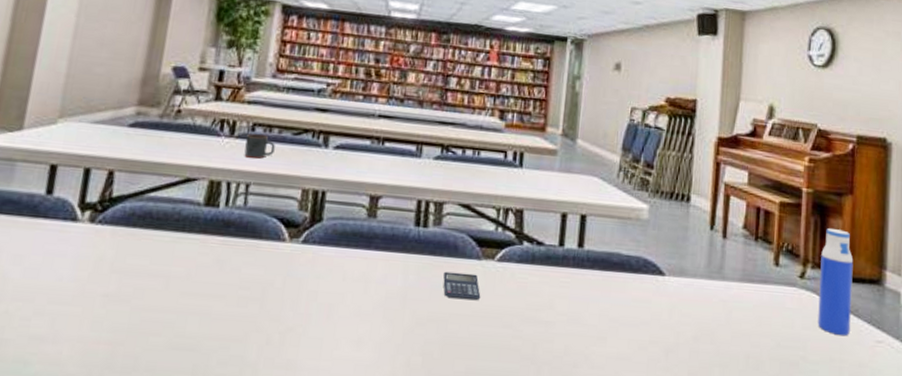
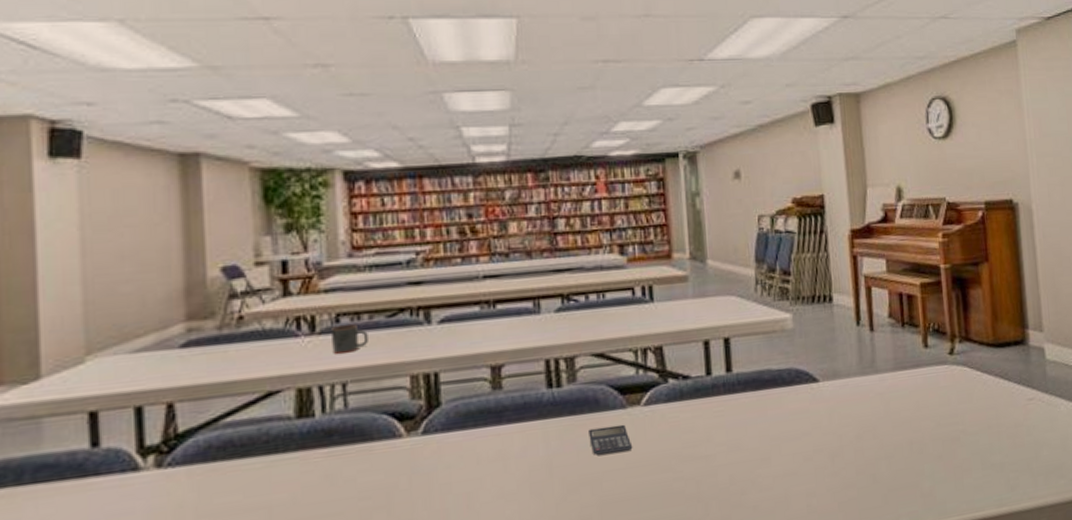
water bottle: present [818,228,854,336] -> none [966,298,1003,402]

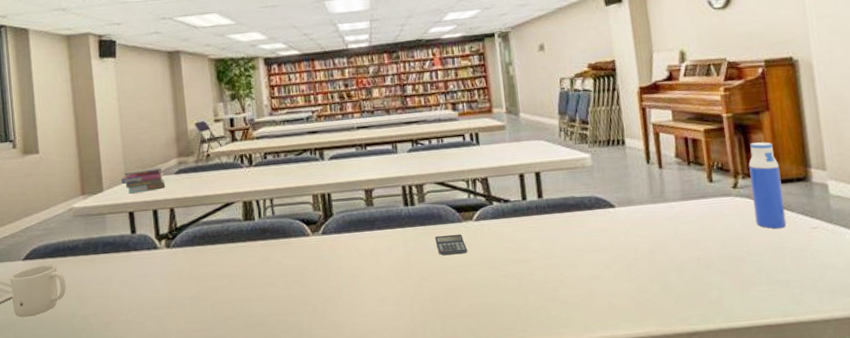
books: none [77,333,163,382] -> present [121,165,166,194]
mug: present [331,324,368,355] -> none [262,160,285,180]
water bottle: none [966,298,1003,402] -> present [749,142,787,229]

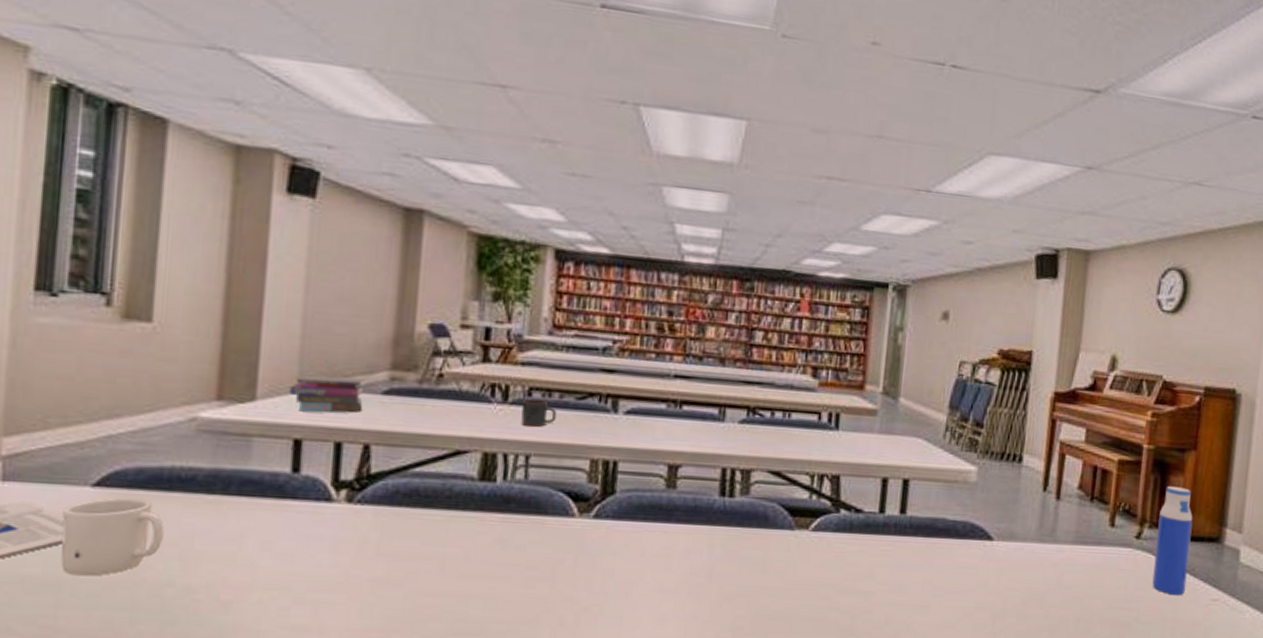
mug: none [262,160,285,180] -> present [521,399,557,428]
calculator: present [435,234,468,255] -> none [753,543,795,572]

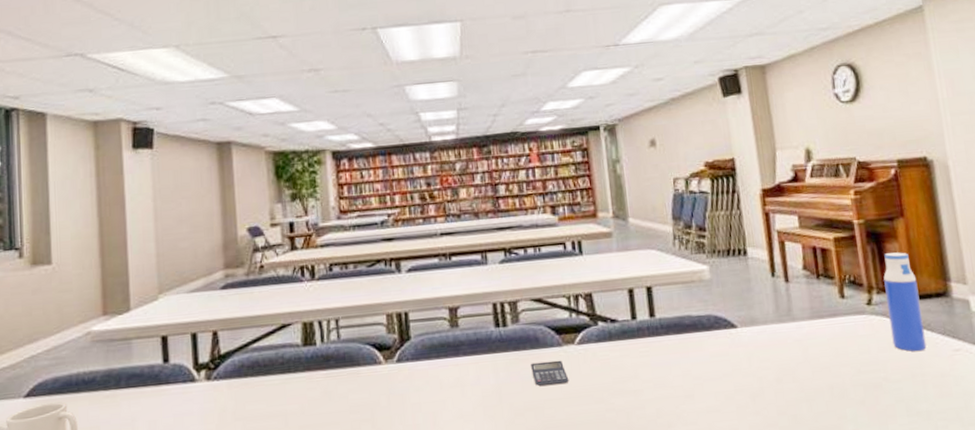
books: present [289,375,369,412] -> none [153,278,209,314]
mug: present [521,399,557,428] -> none [326,272,354,297]
calculator: none [753,543,795,572] -> present [531,360,569,386]

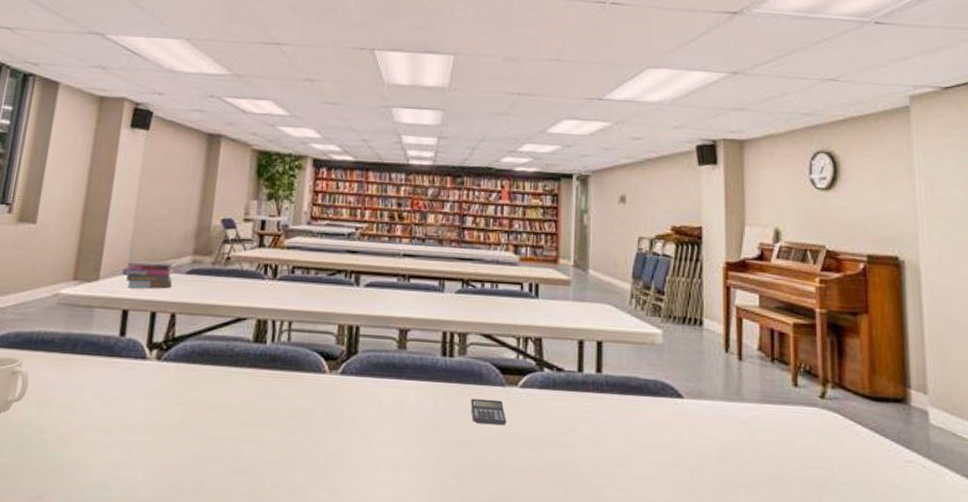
books: none [153,278,209,314] -> present [122,260,177,289]
water bottle: present [883,252,927,352] -> none [840,348,878,456]

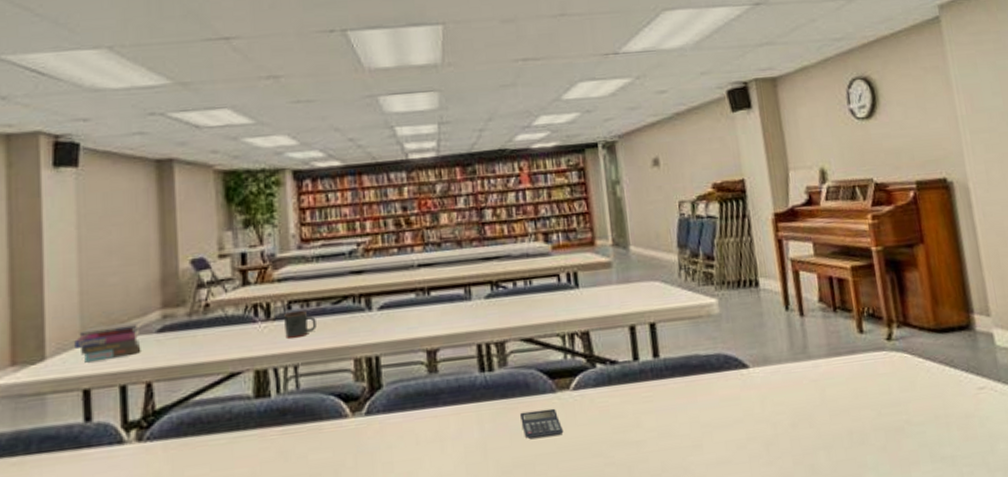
mug: none [286,276,313,299] -> present [284,311,317,339]

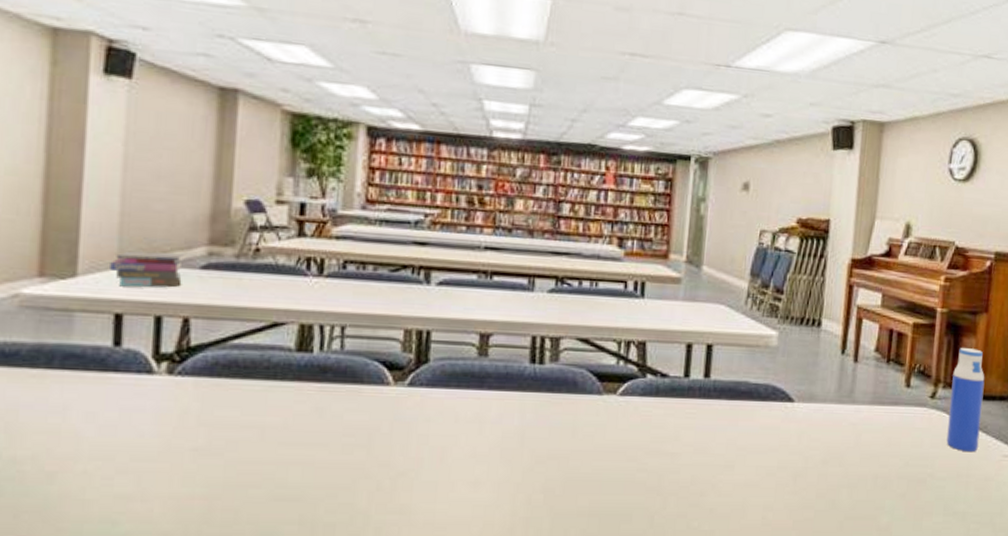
mug: present [284,311,317,339] -> none [336,272,371,300]
calculator: present [520,408,564,439] -> none [563,408,603,435]
water bottle: none [903,282,950,391] -> present [946,348,985,453]

